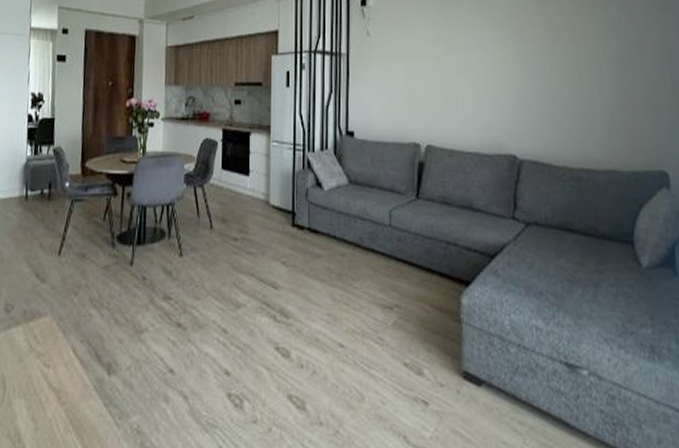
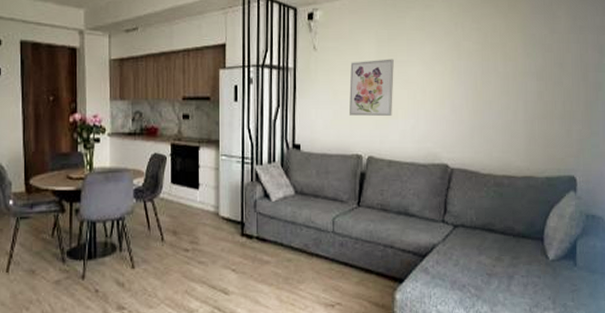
wall art: none [405,44,453,102] -> present [348,59,394,116]

